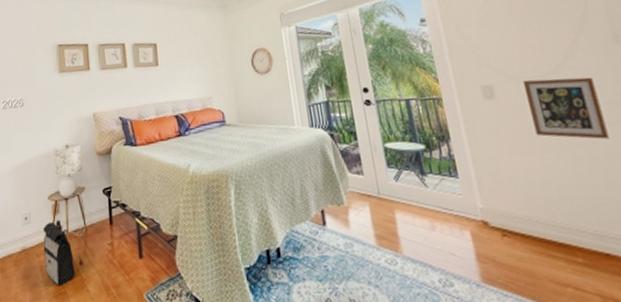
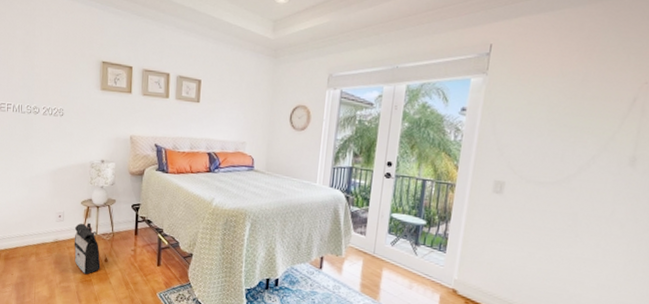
picture frame: present [523,77,609,140] -> none [526,183,595,246]

